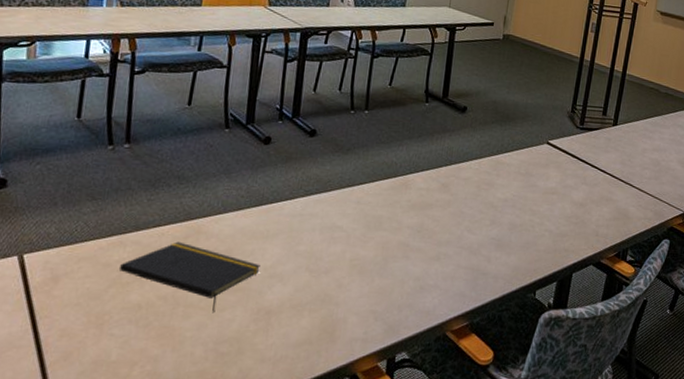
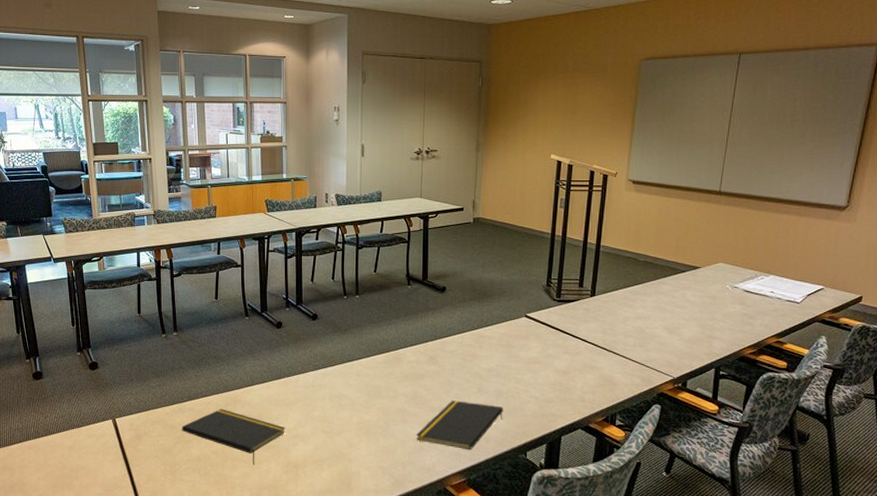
notepad: none [418,233,516,290] -> present [416,400,504,451]

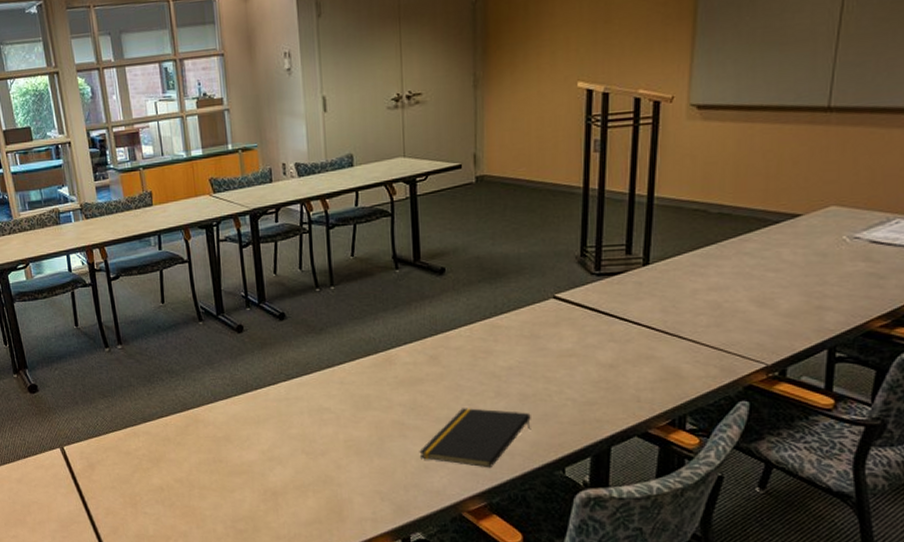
notepad: present [181,408,285,465] -> none [137,430,259,493]

